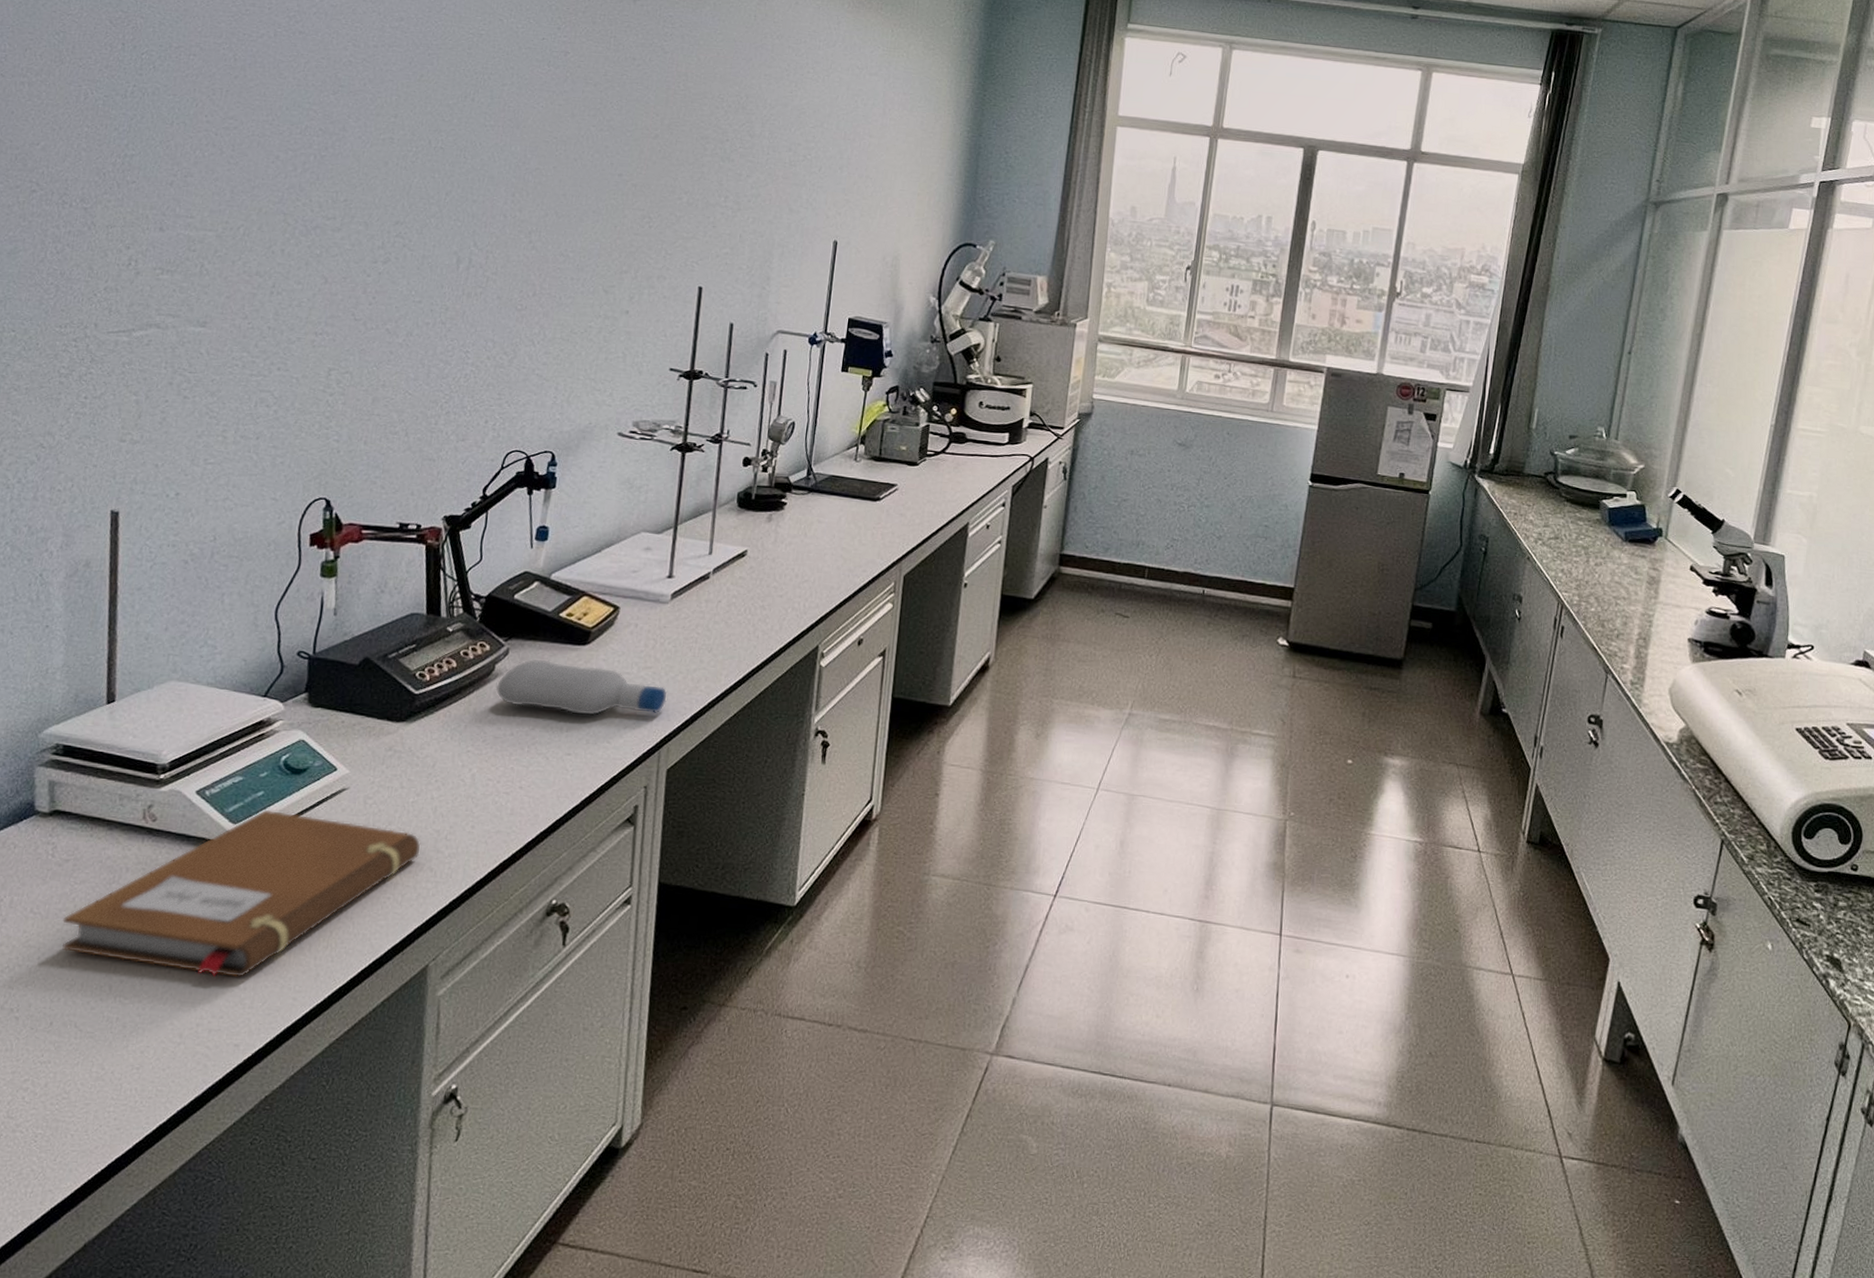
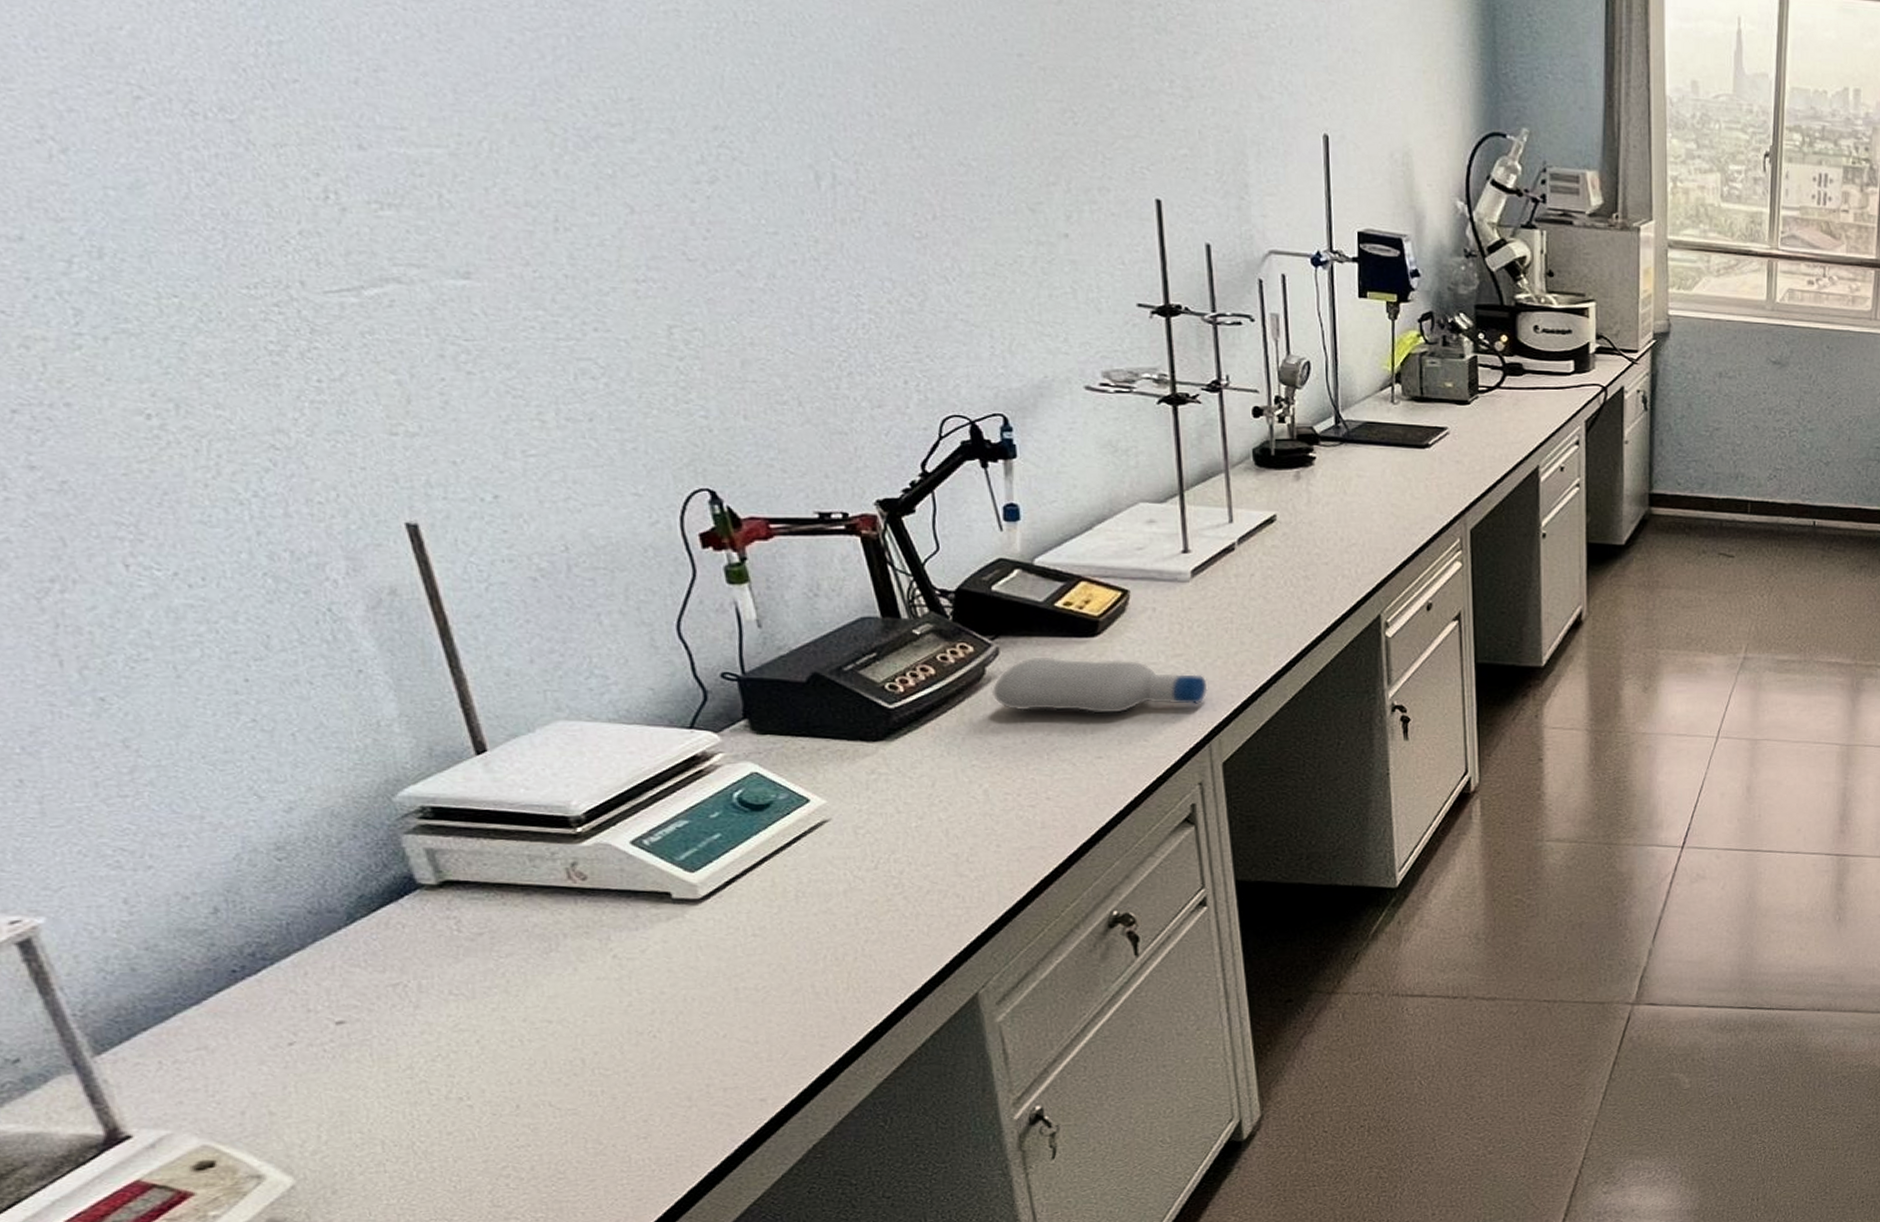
notebook: present [62,809,421,977] -> none [496,852,939,1035]

